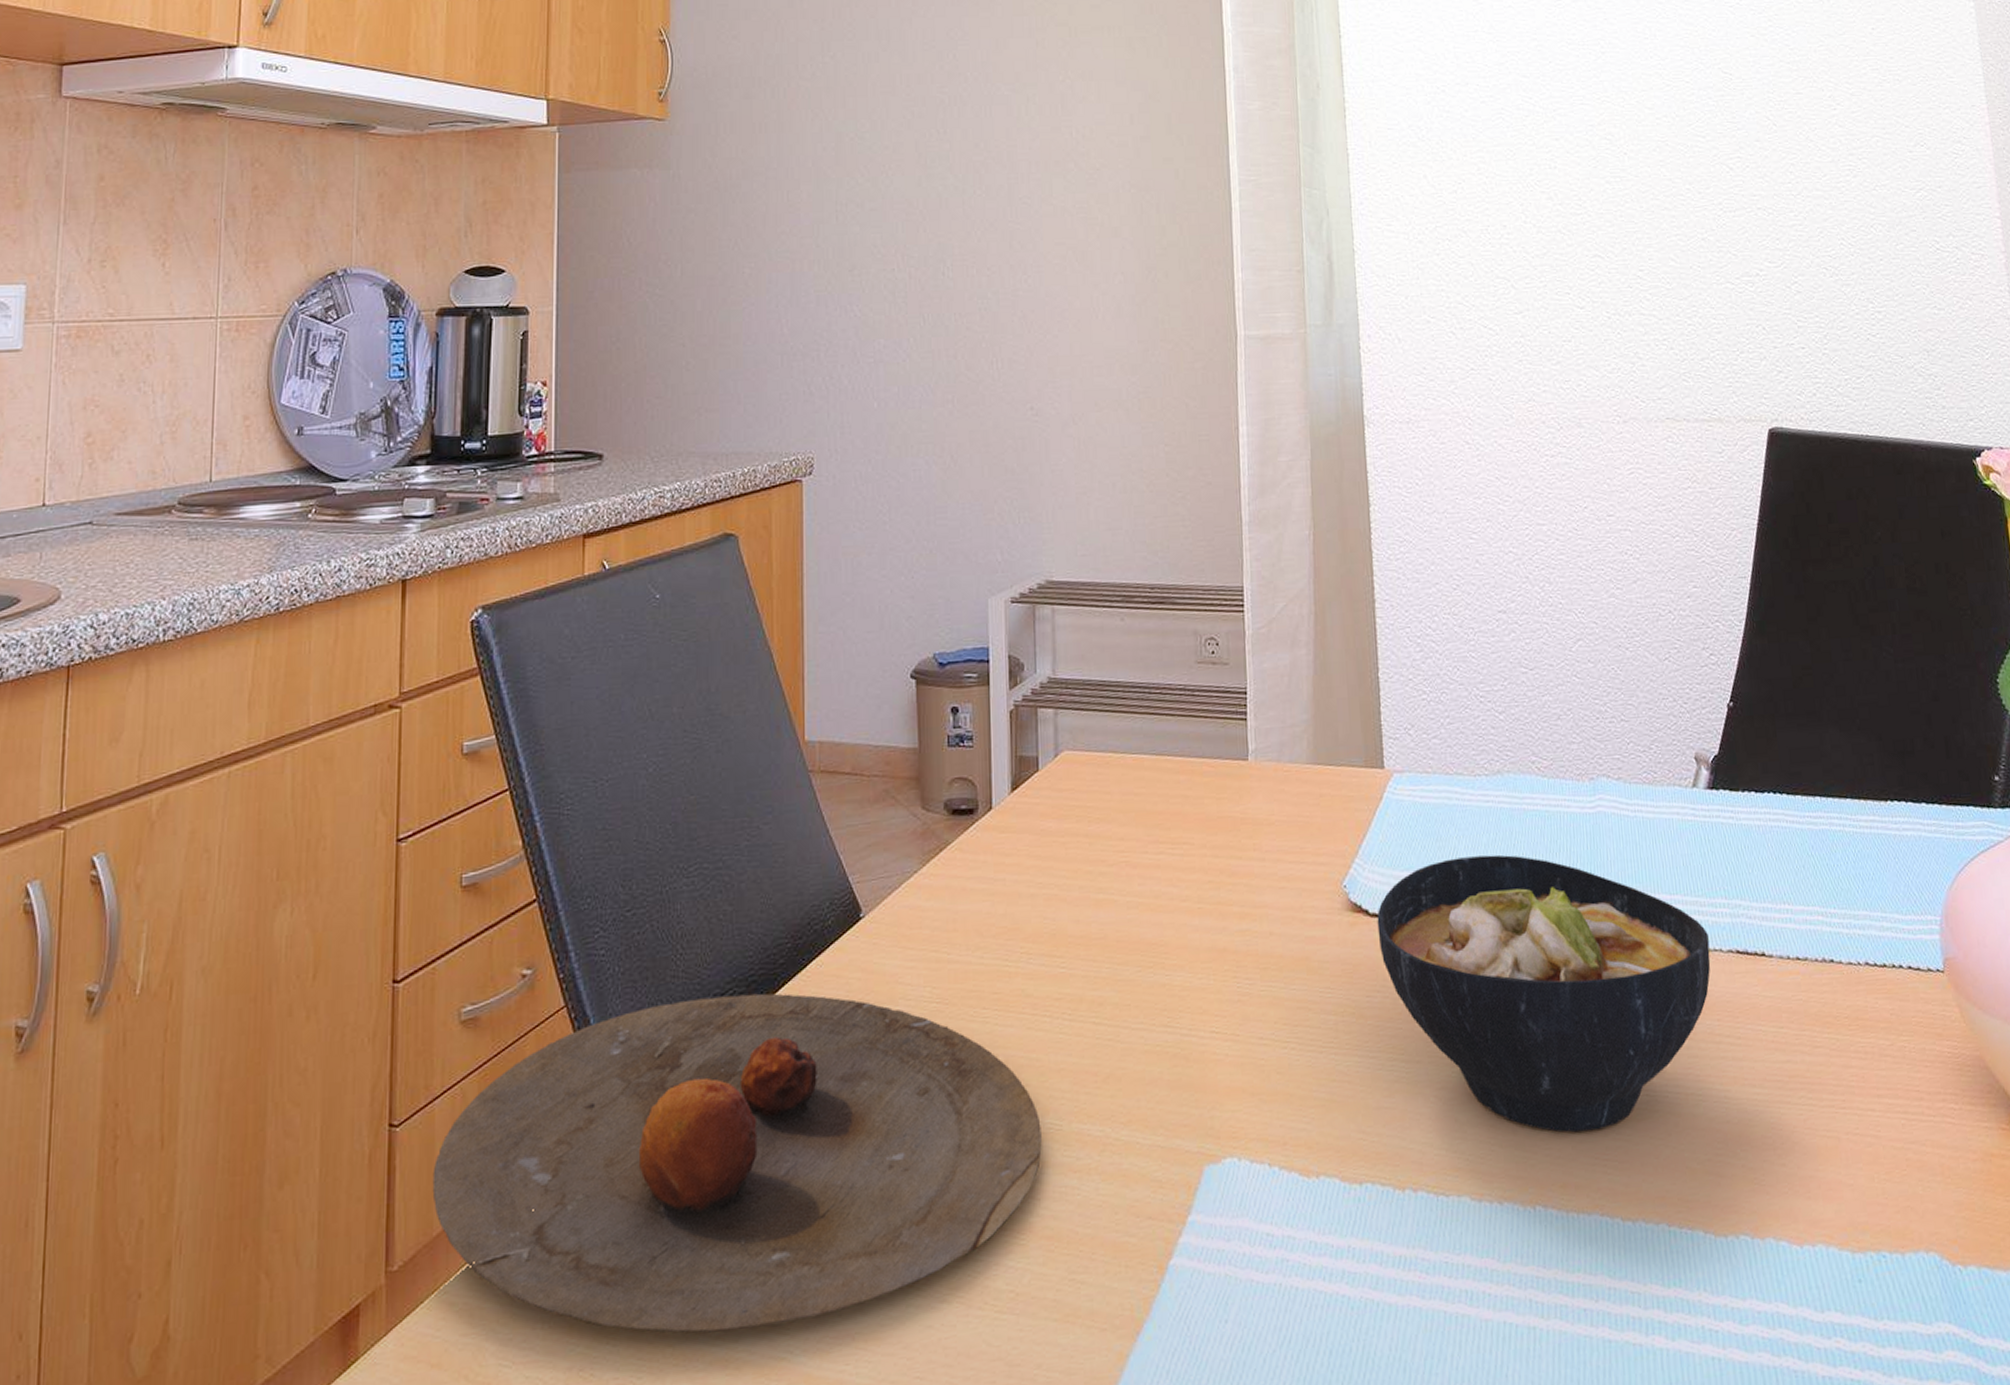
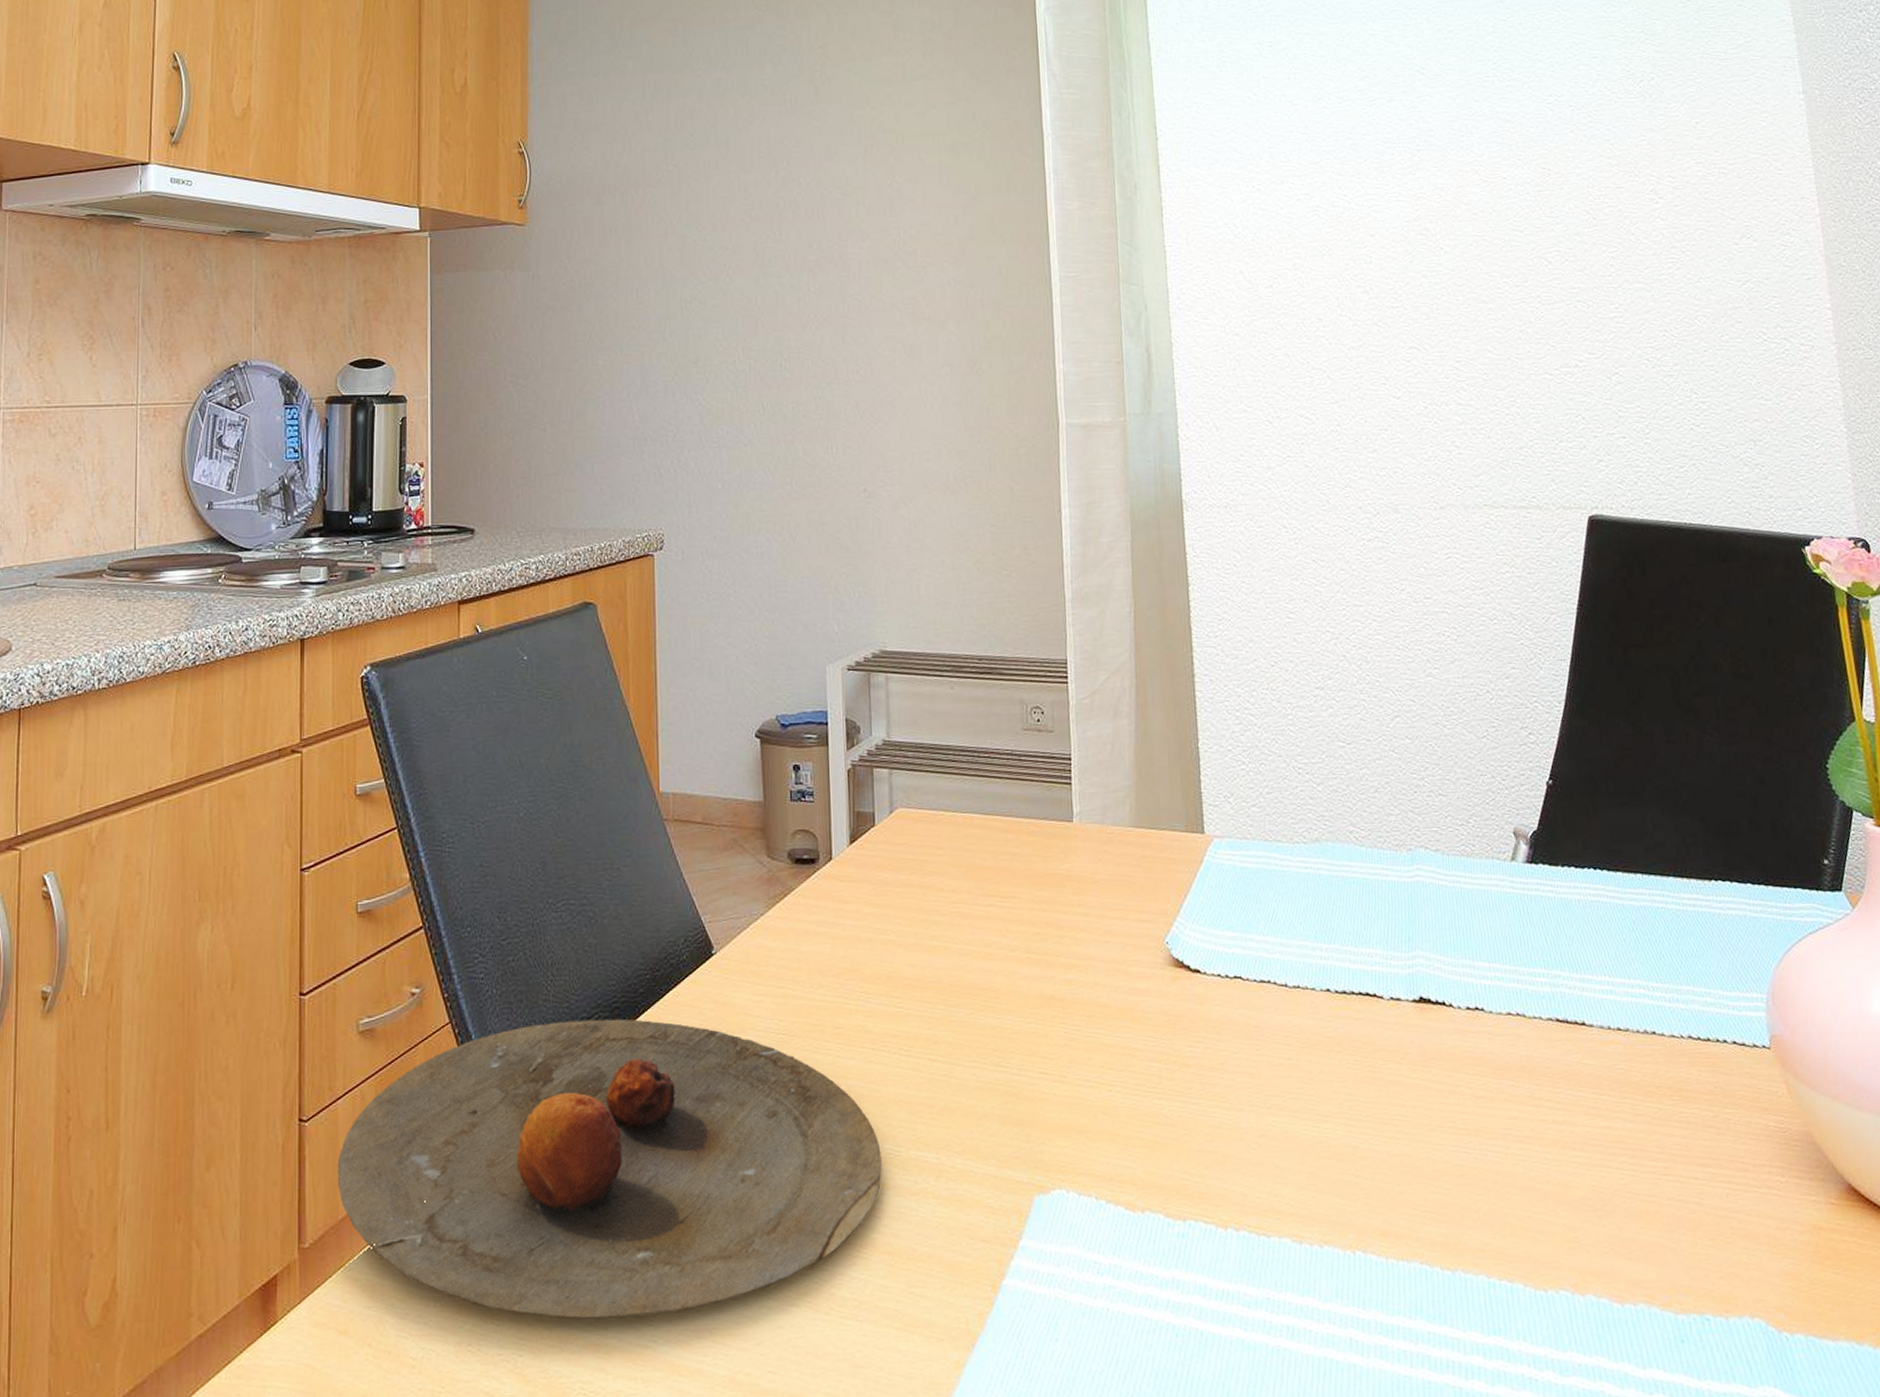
bowl: present [1377,854,1711,1133] -> none [1198,918,1530,1184]

